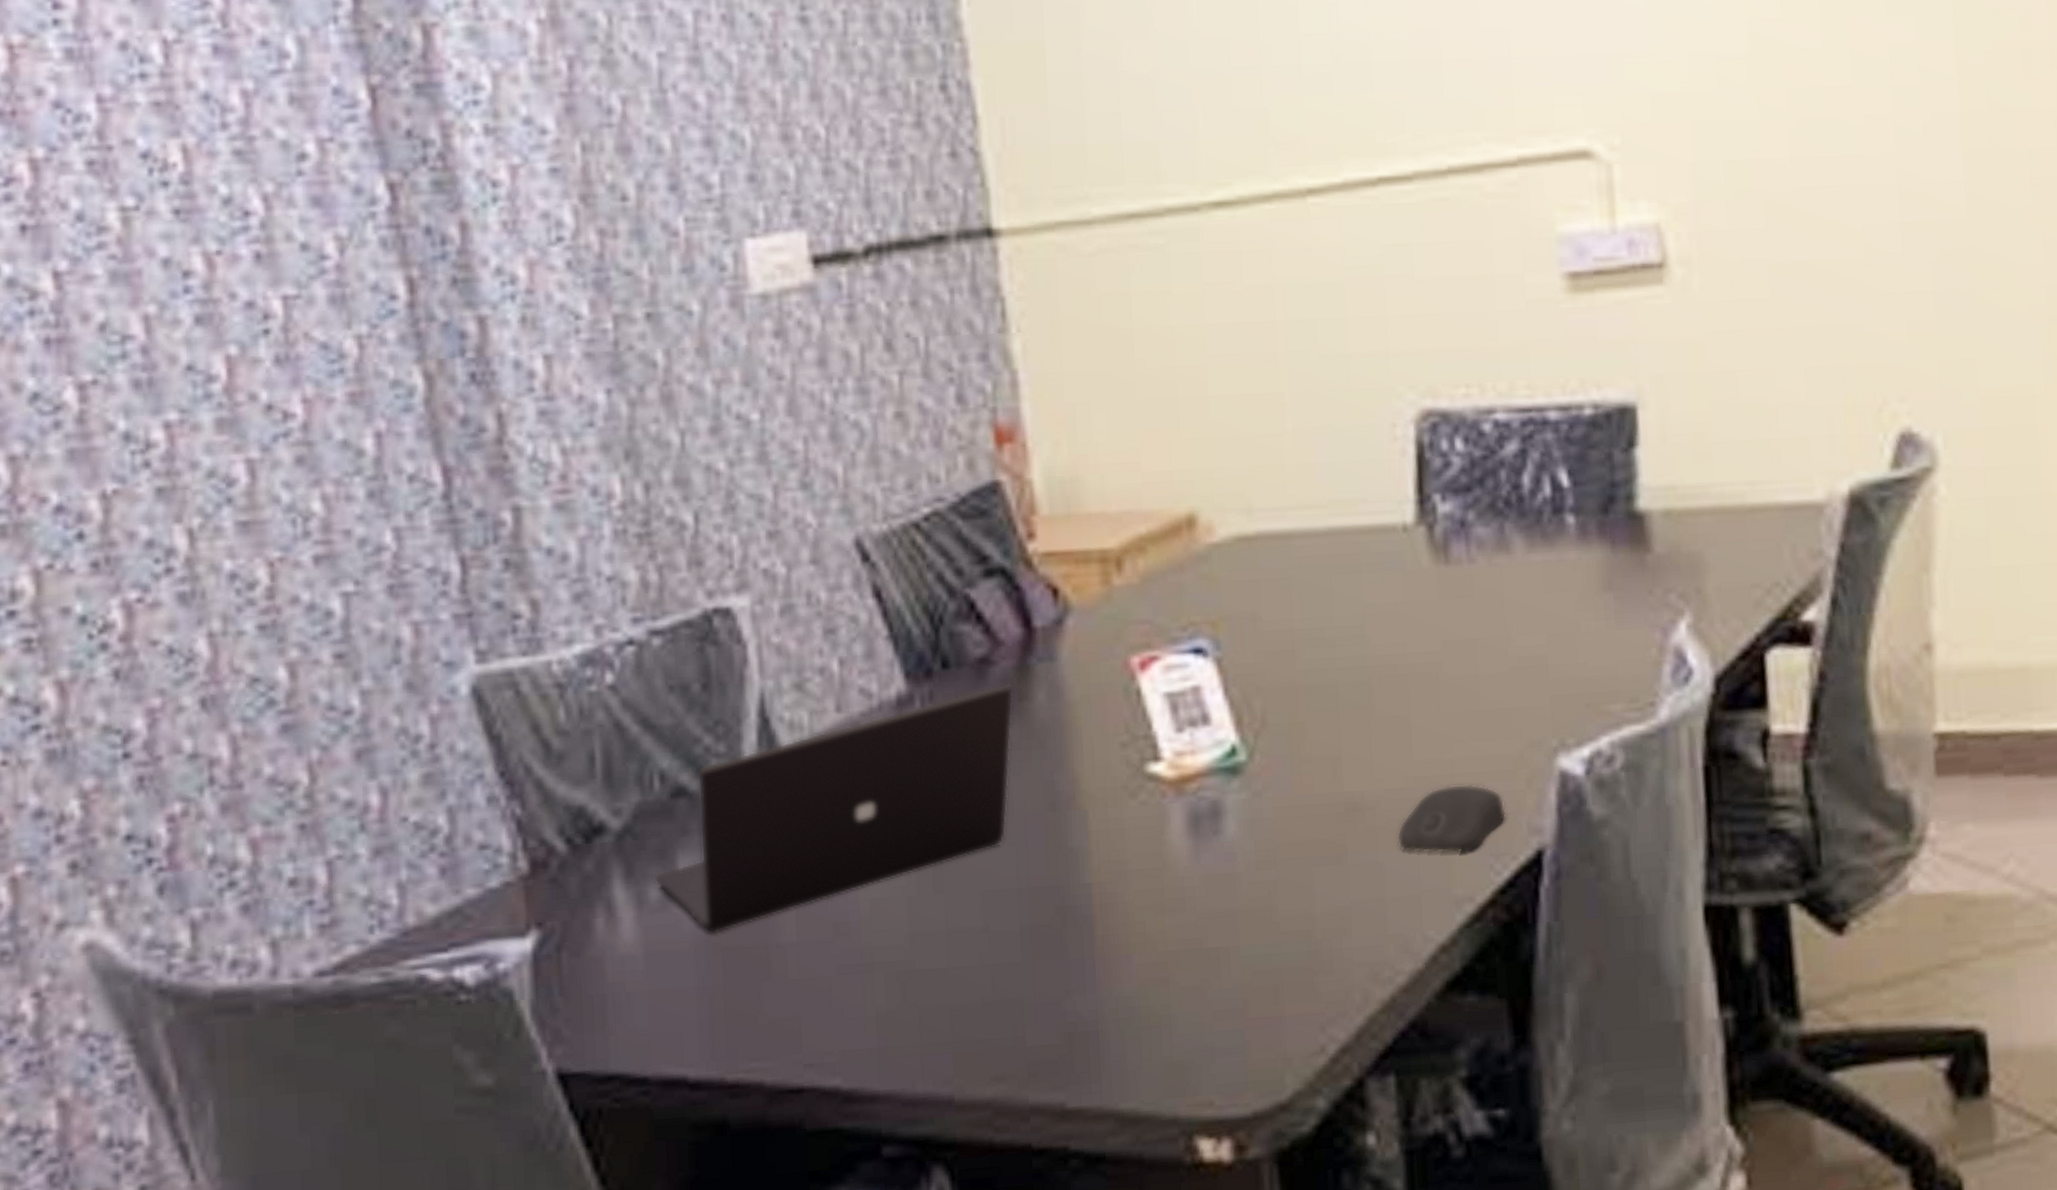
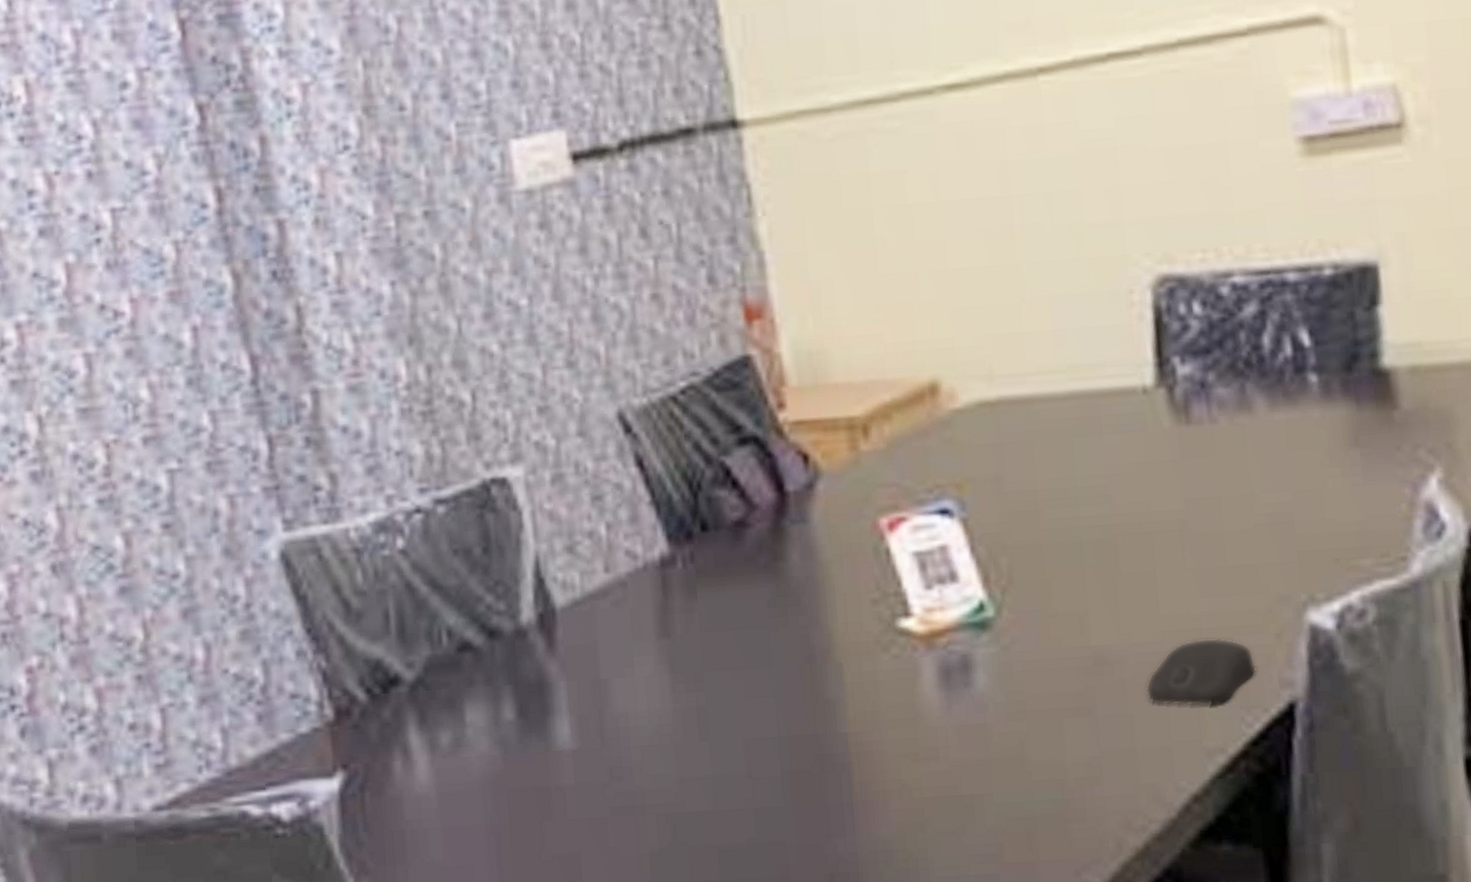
laptop: present [653,683,1014,933] -> none [444,544,770,776]

